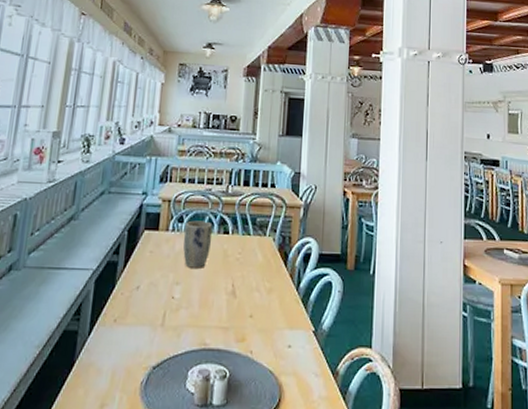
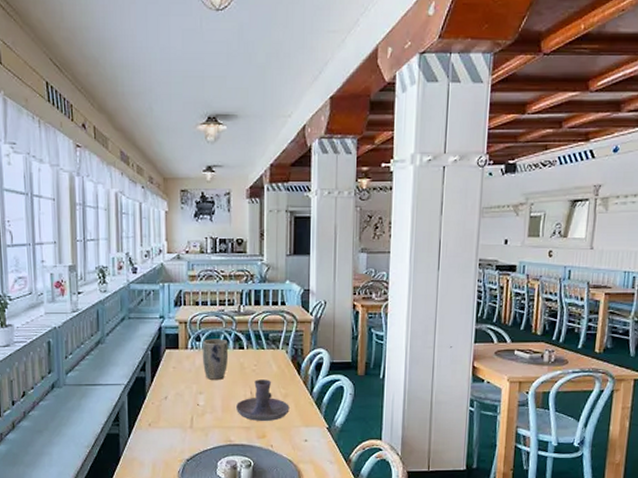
candle holder: none [214,270,274,322] -> present [235,379,290,422]

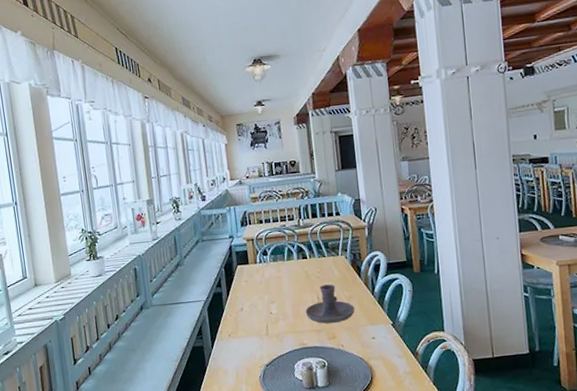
plant pot: present [202,338,229,380] -> none [269,251,294,289]

